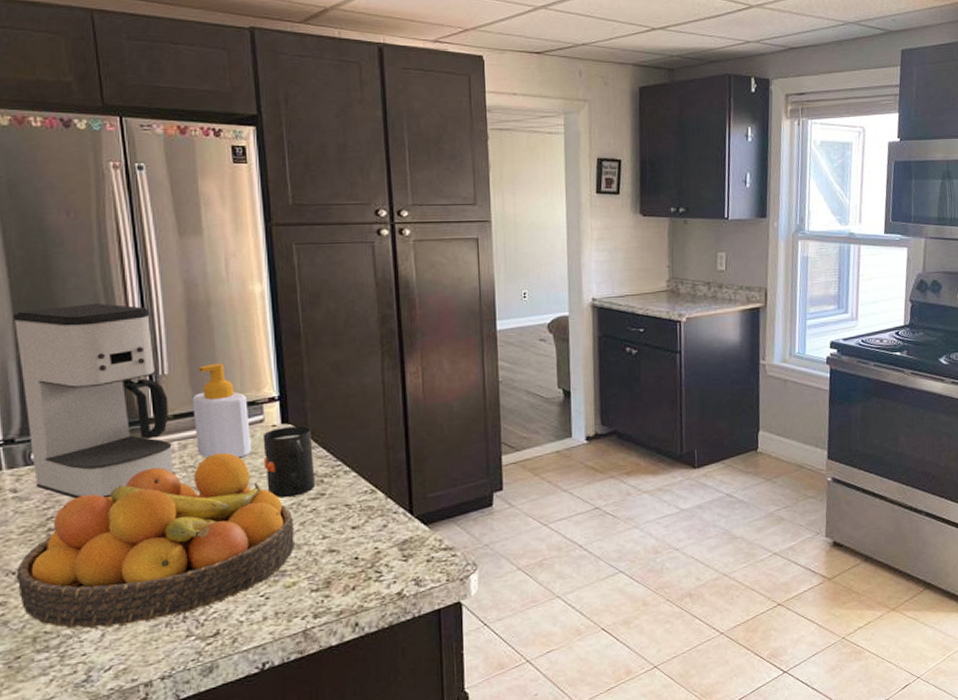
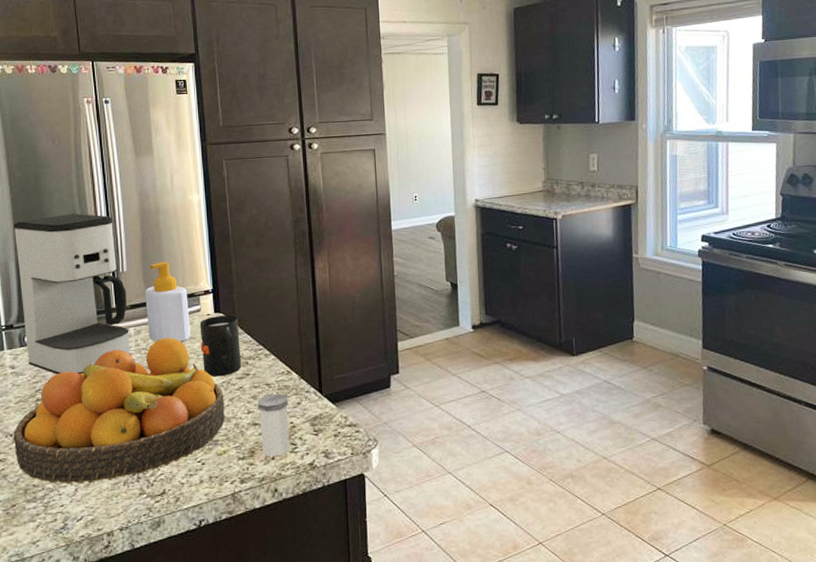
salt shaker: none [335,515,374,588] -> present [257,393,290,457]

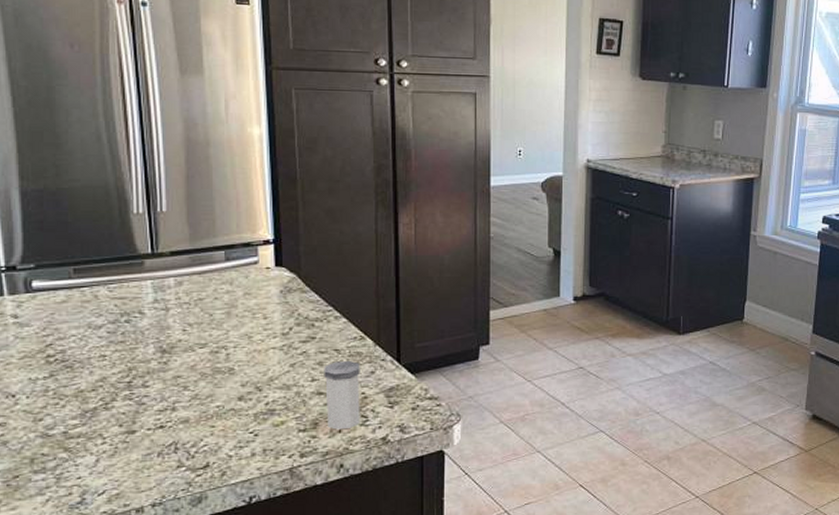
coffee maker: present [13,213,131,375] -> none [17,137,170,329]
fruit bowl: present [13,337,225,484] -> none [16,291,284,453]
soap bottle: present [145,261,190,342] -> none [189,203,245,298]
mug: present [199,315,242,377] -> none [256,270,307,339]

